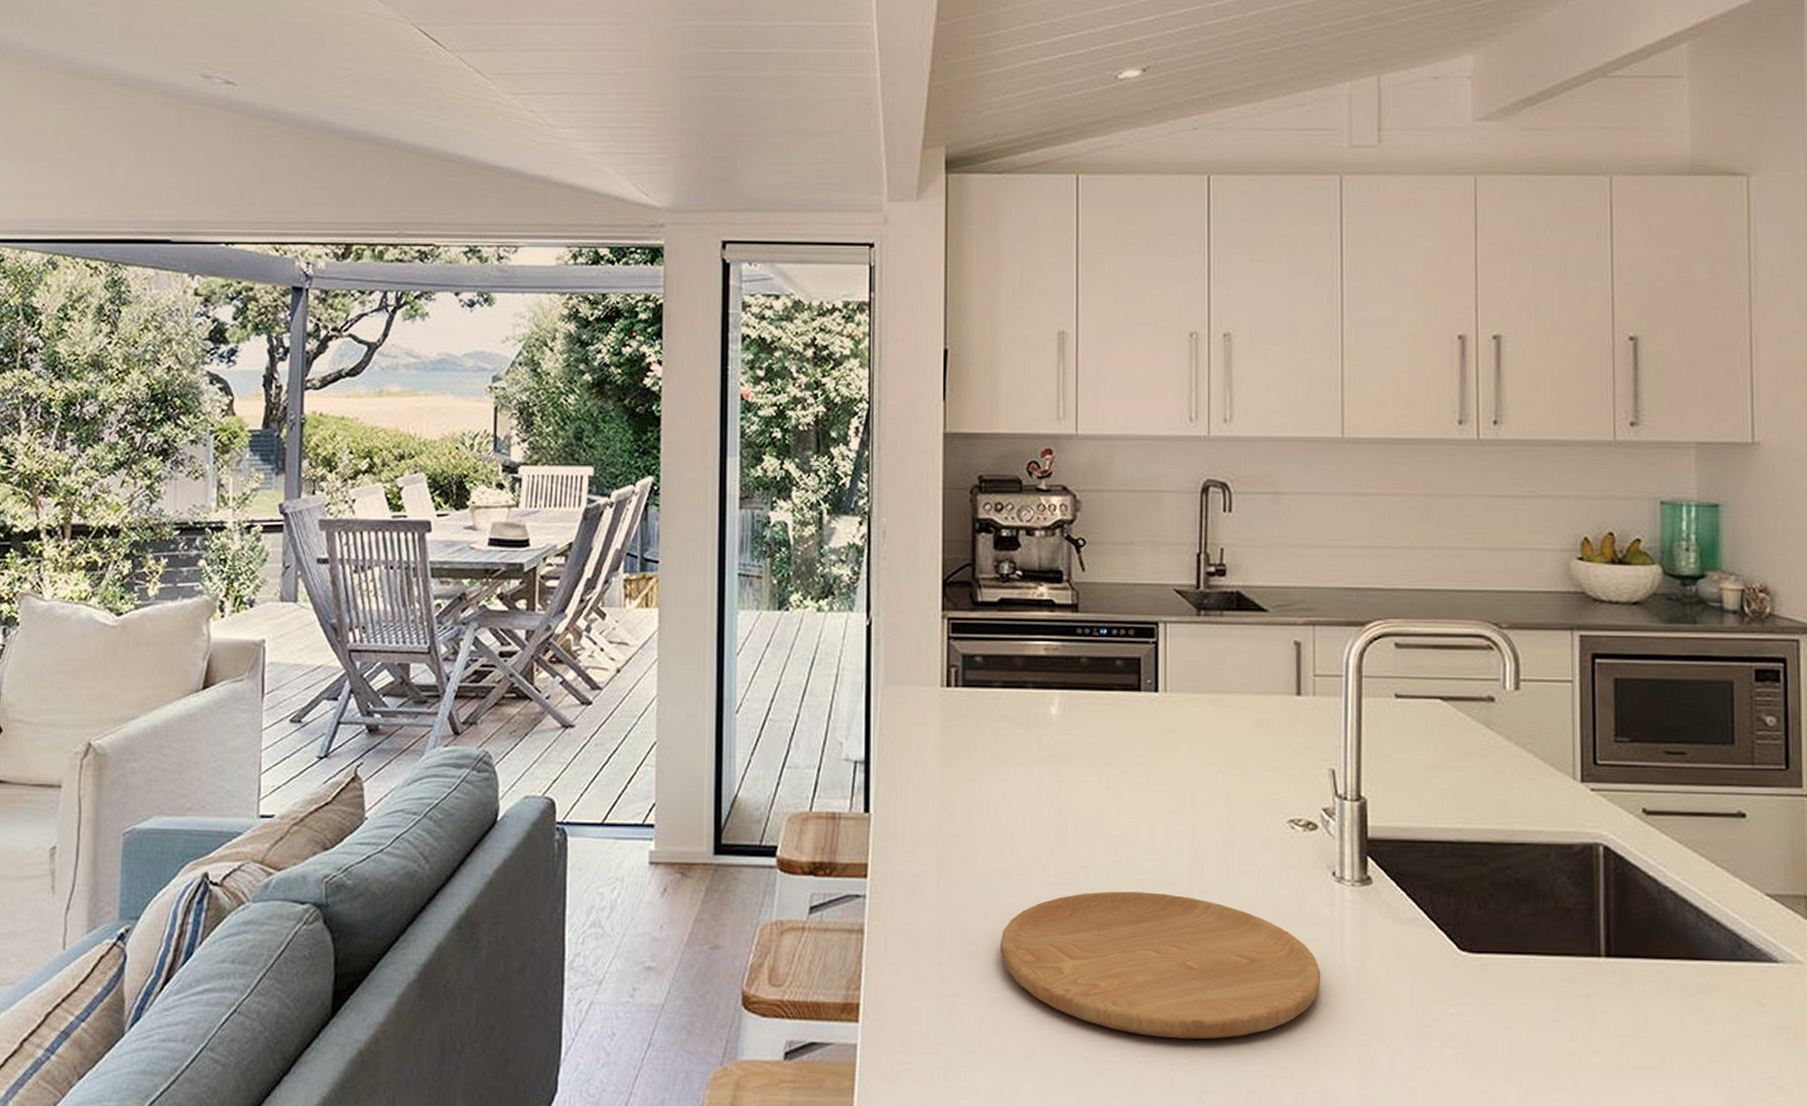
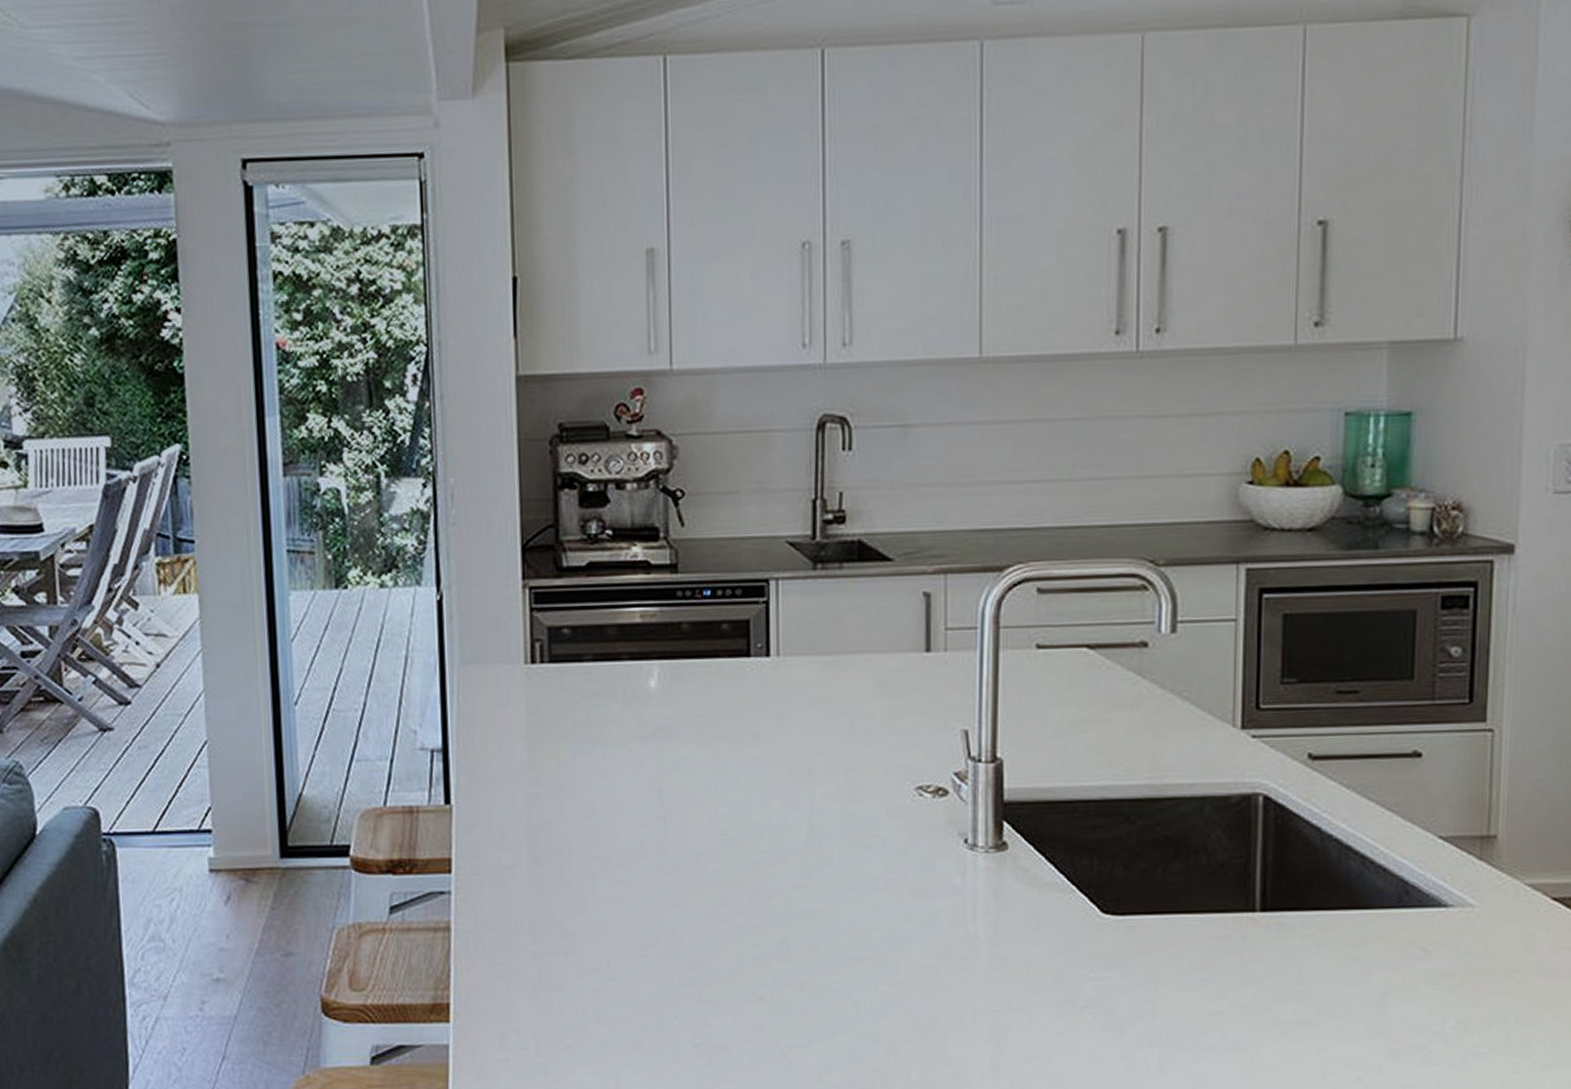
cutting board: present [1000,891,1321,1039] -> none [601,871,951,1020]

